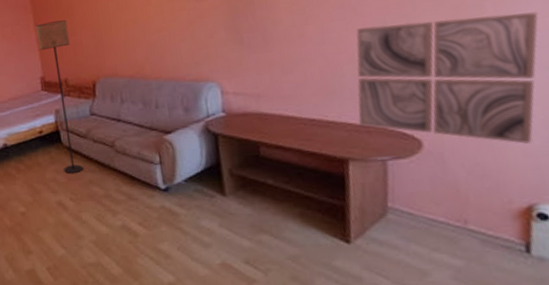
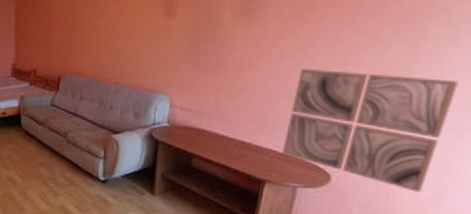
floor lamp: present [36,20,83,173] -> none [15,14,45,155]

